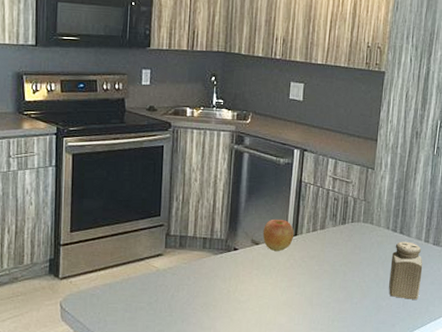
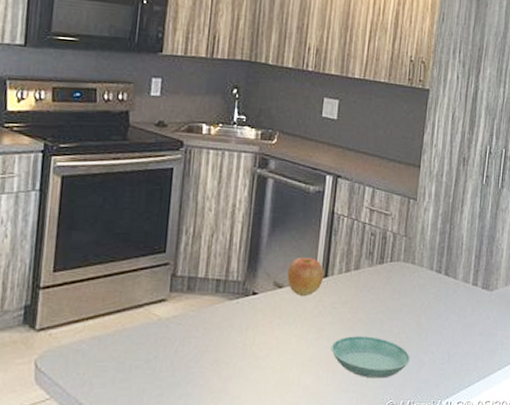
saucer: none [301,284,370,320] -> present [331,336,410,379]
salt shaker: present [389,241,423,299] -> none [432,284,471,353]

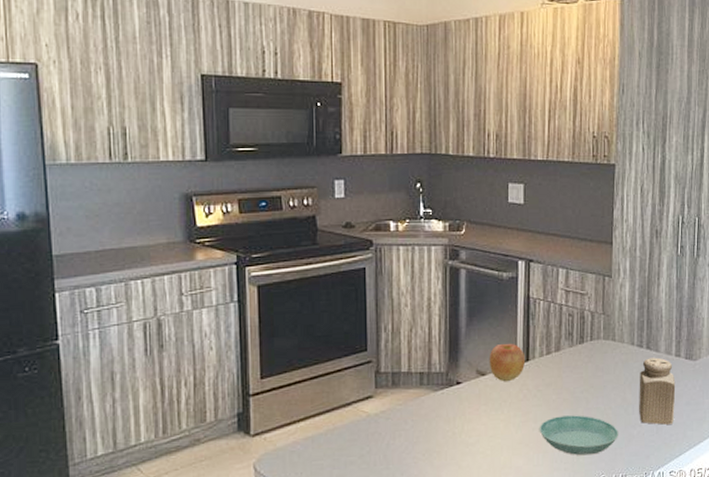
salt shaker: none [432,284,471,353] -> present [639,357,676,425]

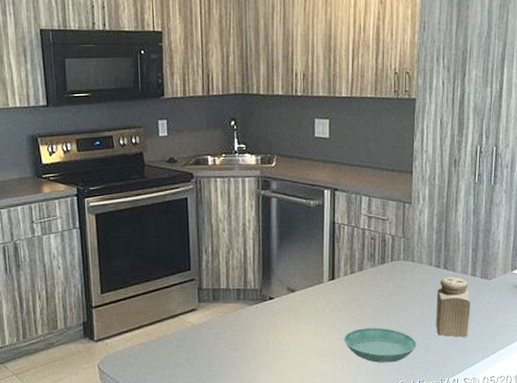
apple: present [489,344,526,382] -> none [298,264,332,298]

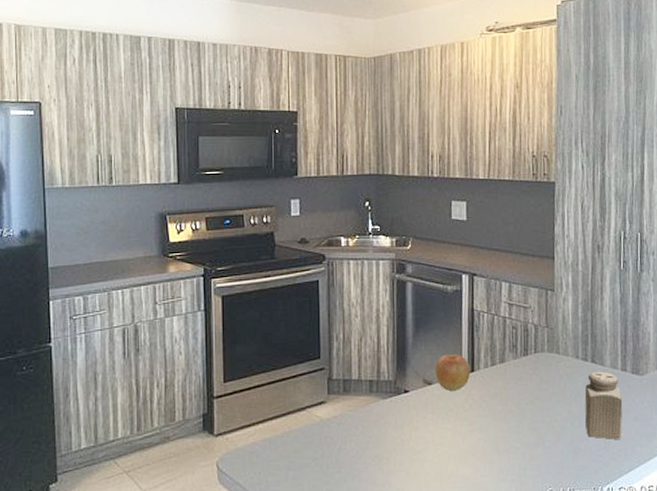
apple: none [298,264,332,298] -> present [435,355,471,392]
saucer: present [343,327,416,363] -> none [485,426,565,468]

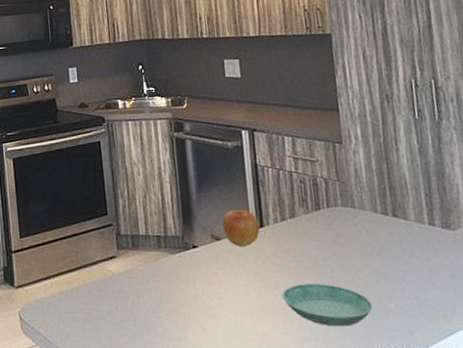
saucer: none [485,426,565,468] -> present [282,284,373,327]
salt shaker: present [584,371,623,439] -> none [388,226,438,299]

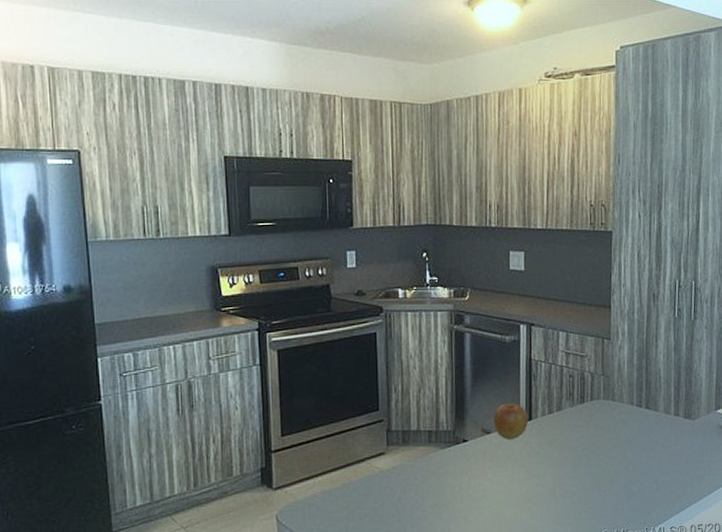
saucer: present [282,284,373,327] -> none [542,472,619,511]

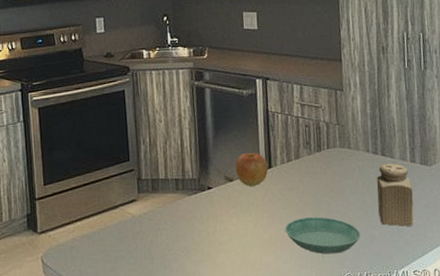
saucer: none [542,472,619,511] -> present [285,217,360,255]
salt shaker: none [639,417,675,482] -> present [376,163,414,226]

